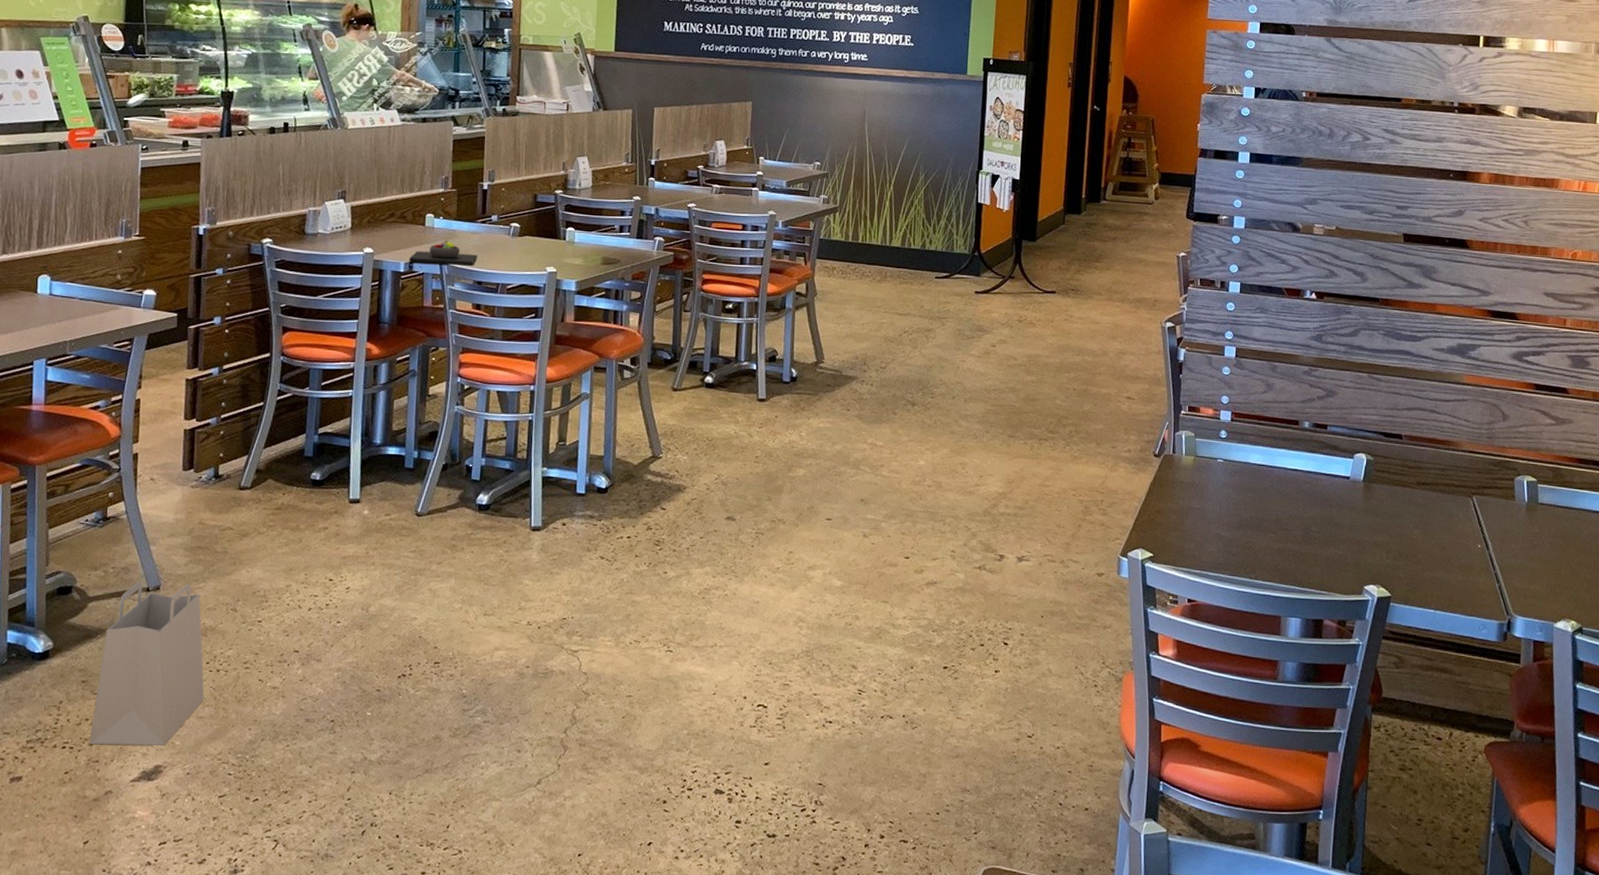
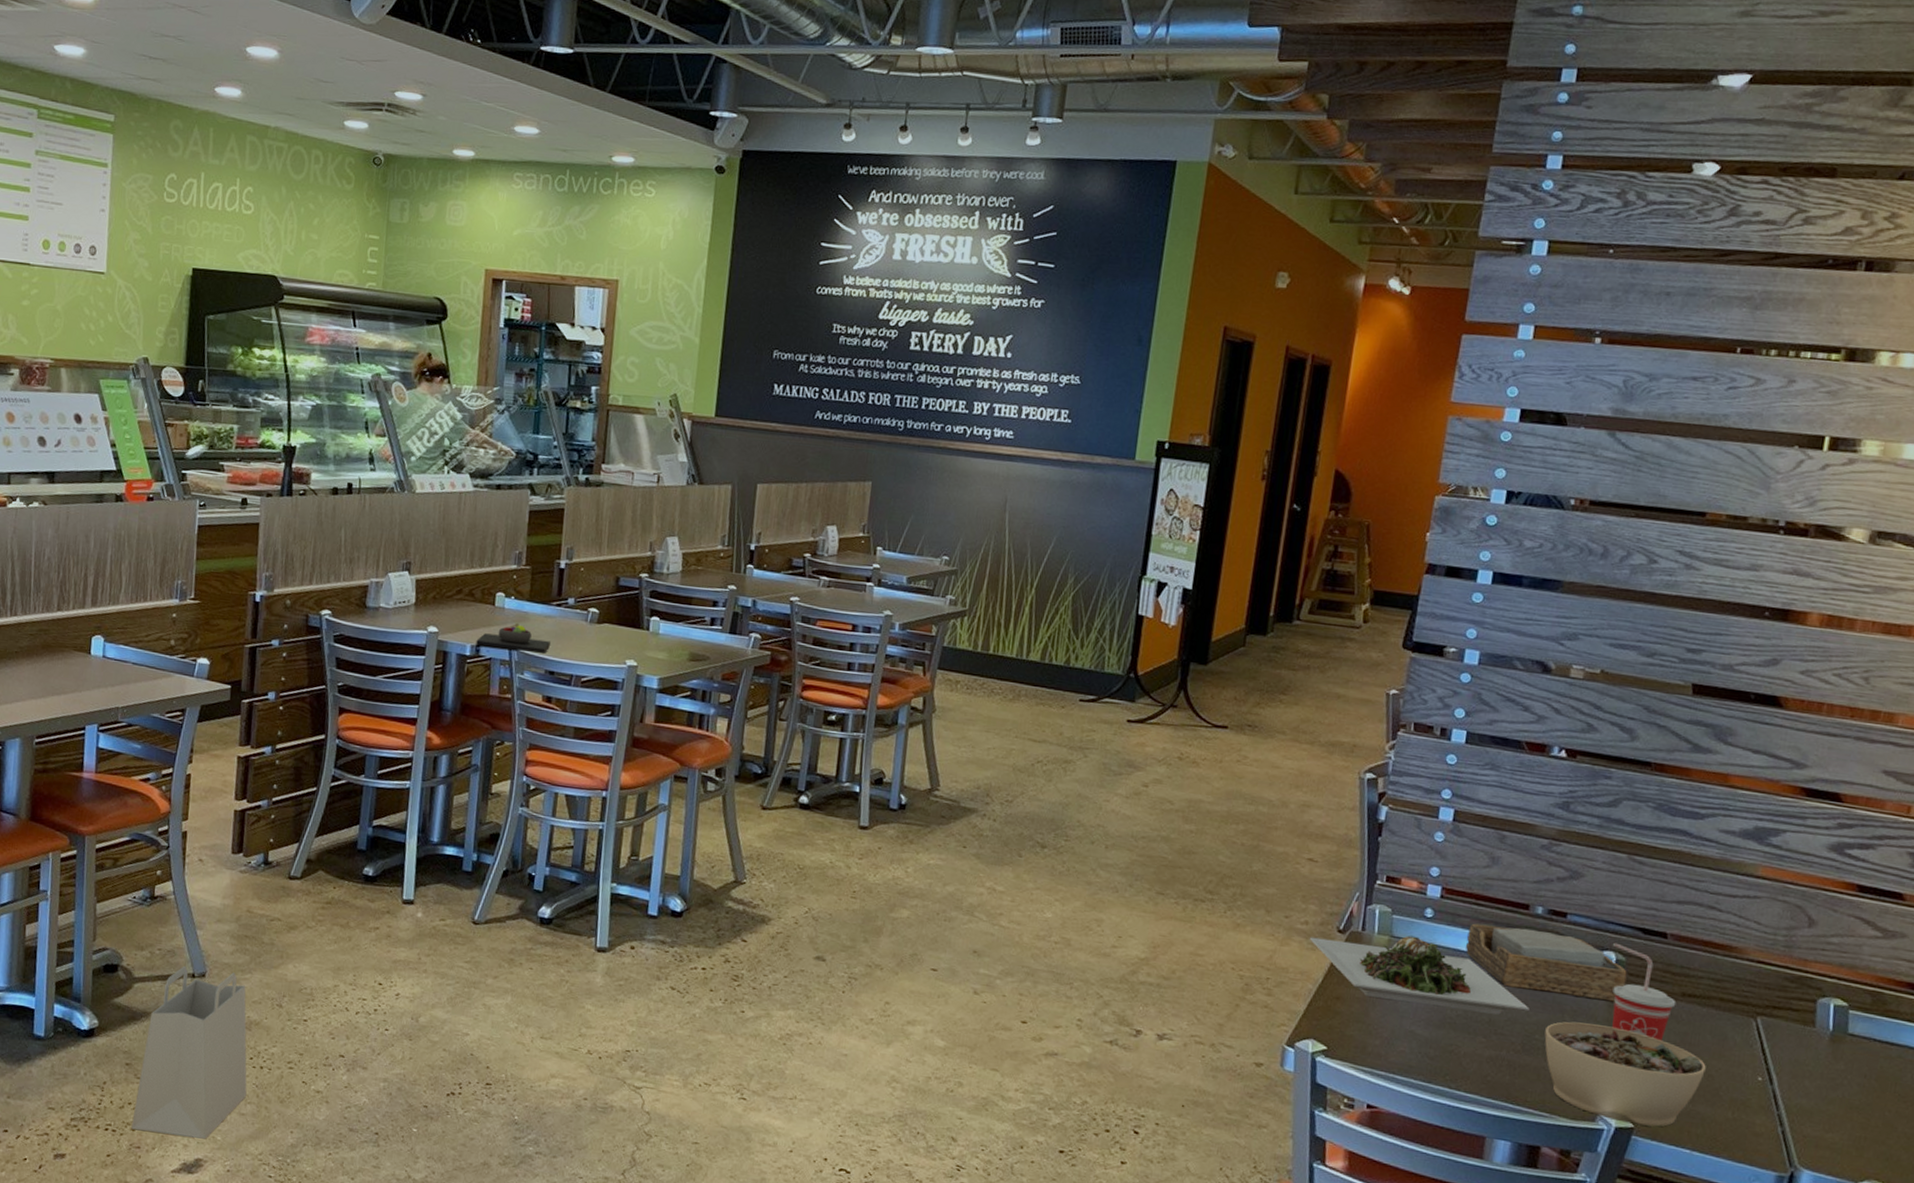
salad: none [1132,454,1305,513] -> present [1309,935,1529,1015]
napkin holder: none [1253,440,1376,496] -> present [1465,923,1627,1003]
salad: none [1318,513,1440,594] -> present [1544,1021,1706,1127]
beverage cup: none [1363,446,1414,523] -> present [1612,942,1677,1042]

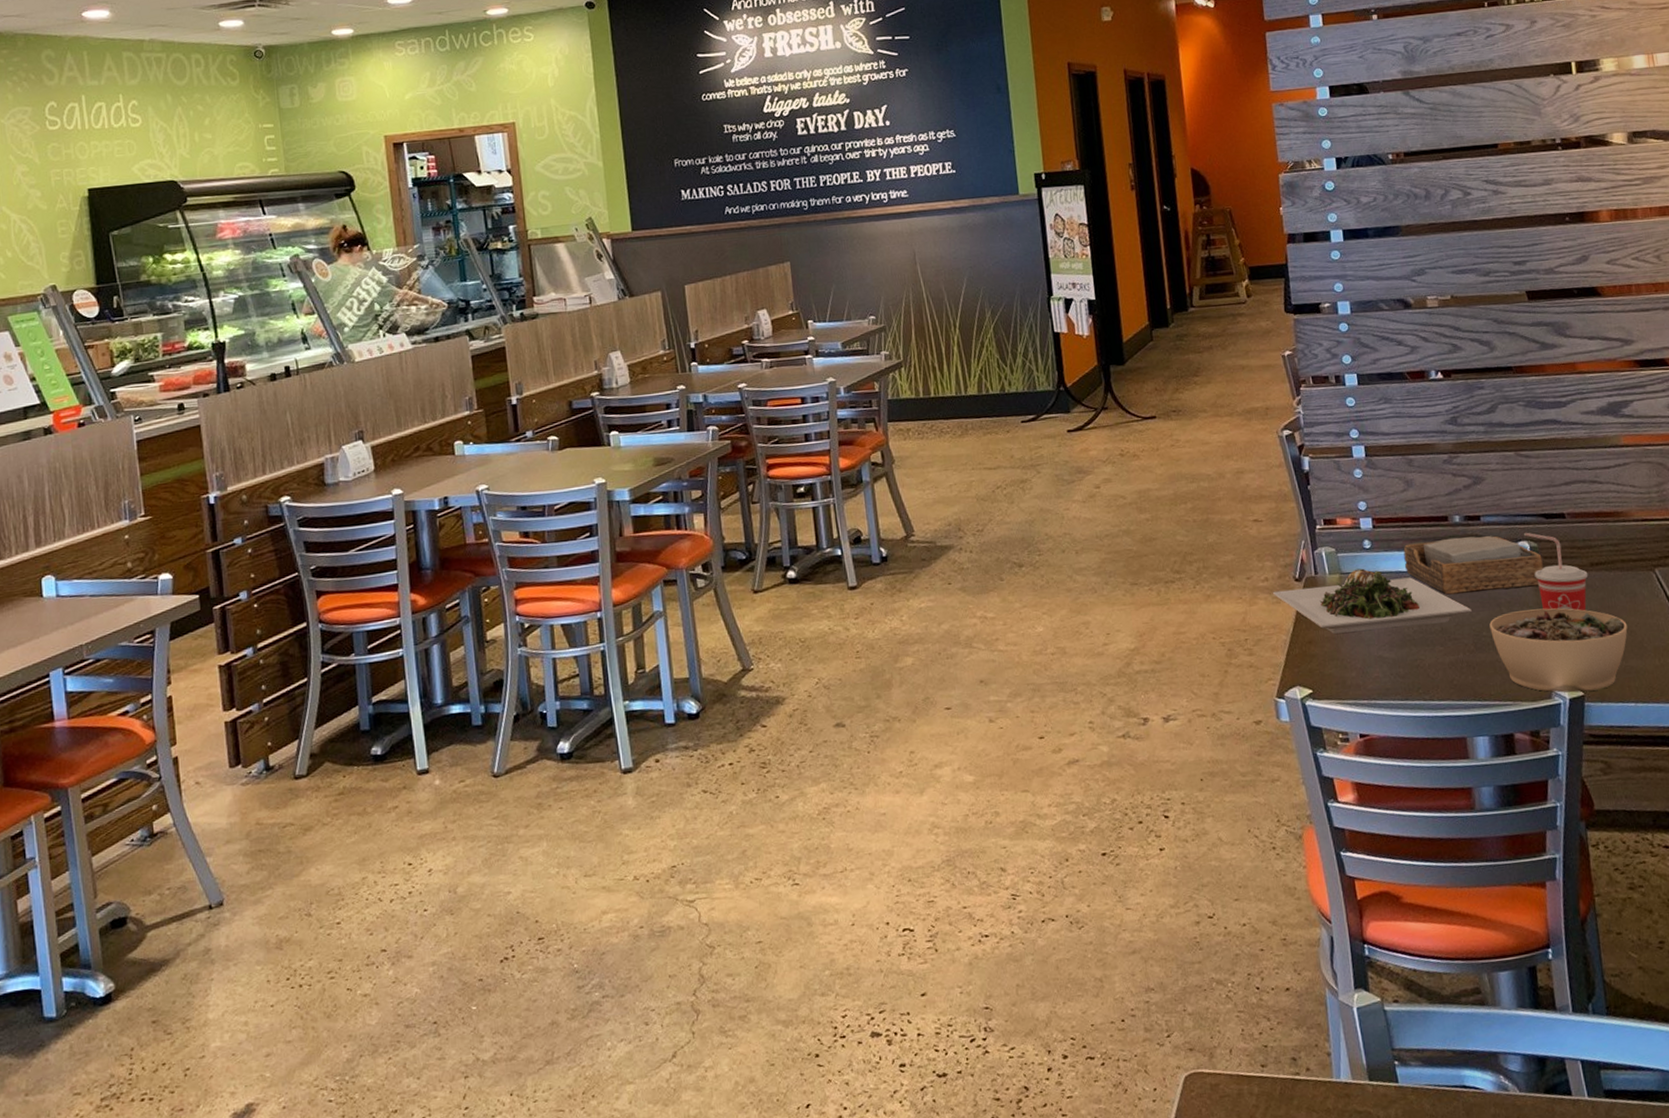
shopping bag: present [131,965,247,1139] -> none [169,892,290,1092]
fruit bowl: present [476,622,552,655] -> none [443,466,518,498]

